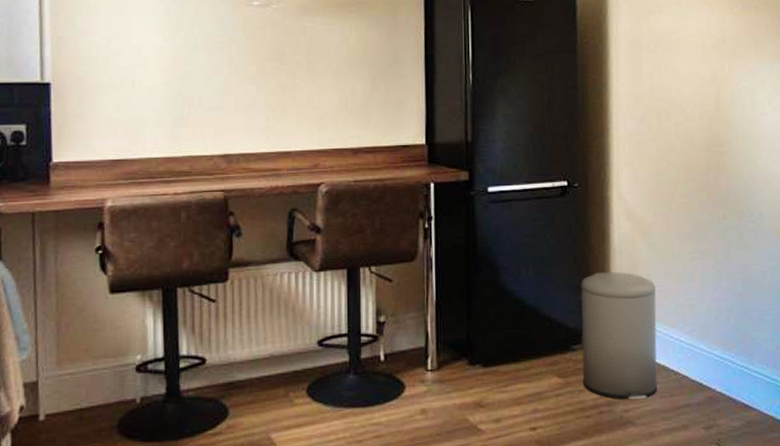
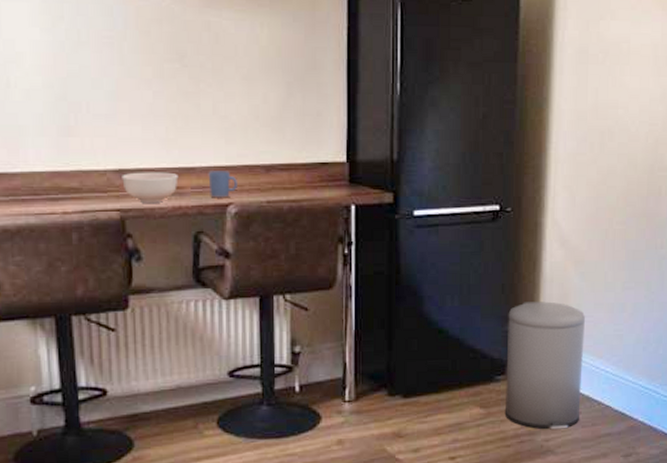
bowl: none [227,156,276,185] -> present [122,172,179,204]
mug: none [302,154,328,179] -> present [208,171,237,198]

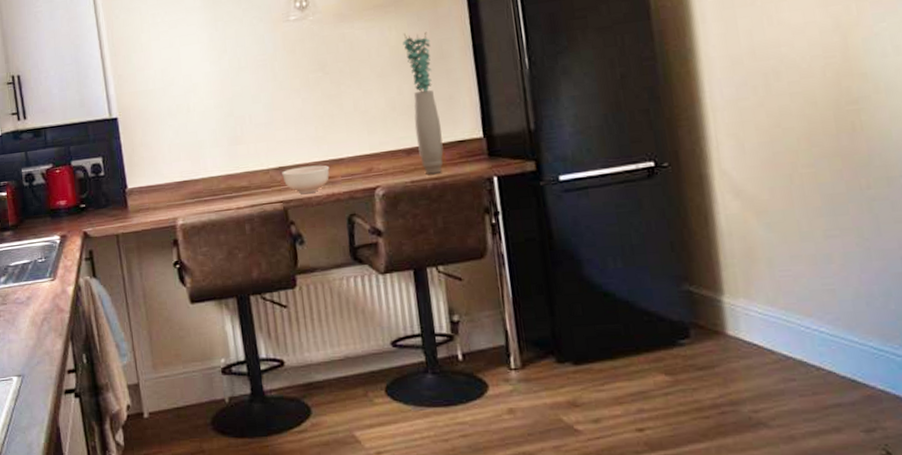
mug: present [208,171,237,198] -> none [355,158,383,184]
vase: none [274,34,306,195] -> present [402,32,444,174]
pedal bin: present [504,301,586,430] -> none [682,257,795,399]

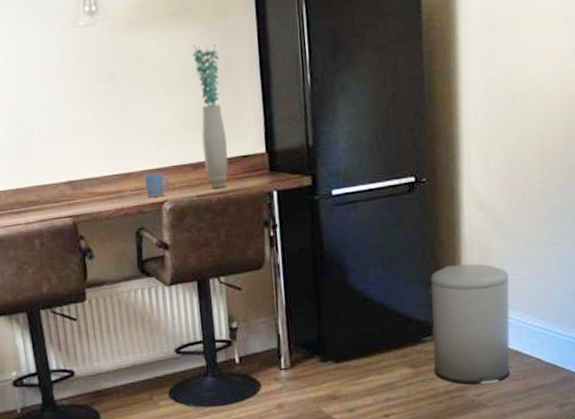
bowl: present [282,165,330,194] -> none [71,179,119,209]
mug: none [355,158,383,184] -> present [143,172,170,198]
pedal bin: none [682,257,795,399] -> present [430,263,510,385]

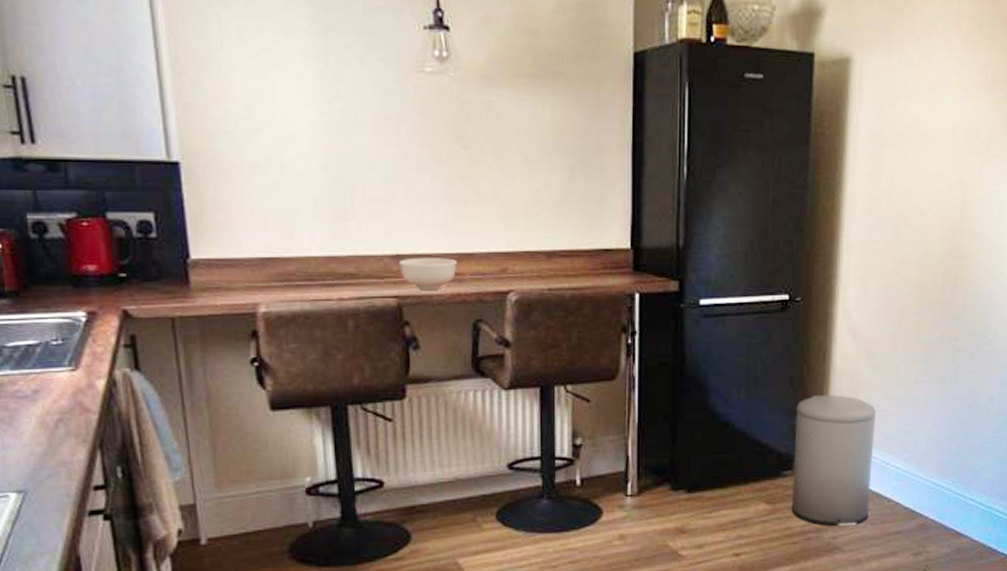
bowl: none [71,179,119,209] -> present [399,257,457,291]
mug: present [143,172,170,198] -> none [488,257,518,285]
vase: present [192,44,228,189] -> none [557,114,589,283]

